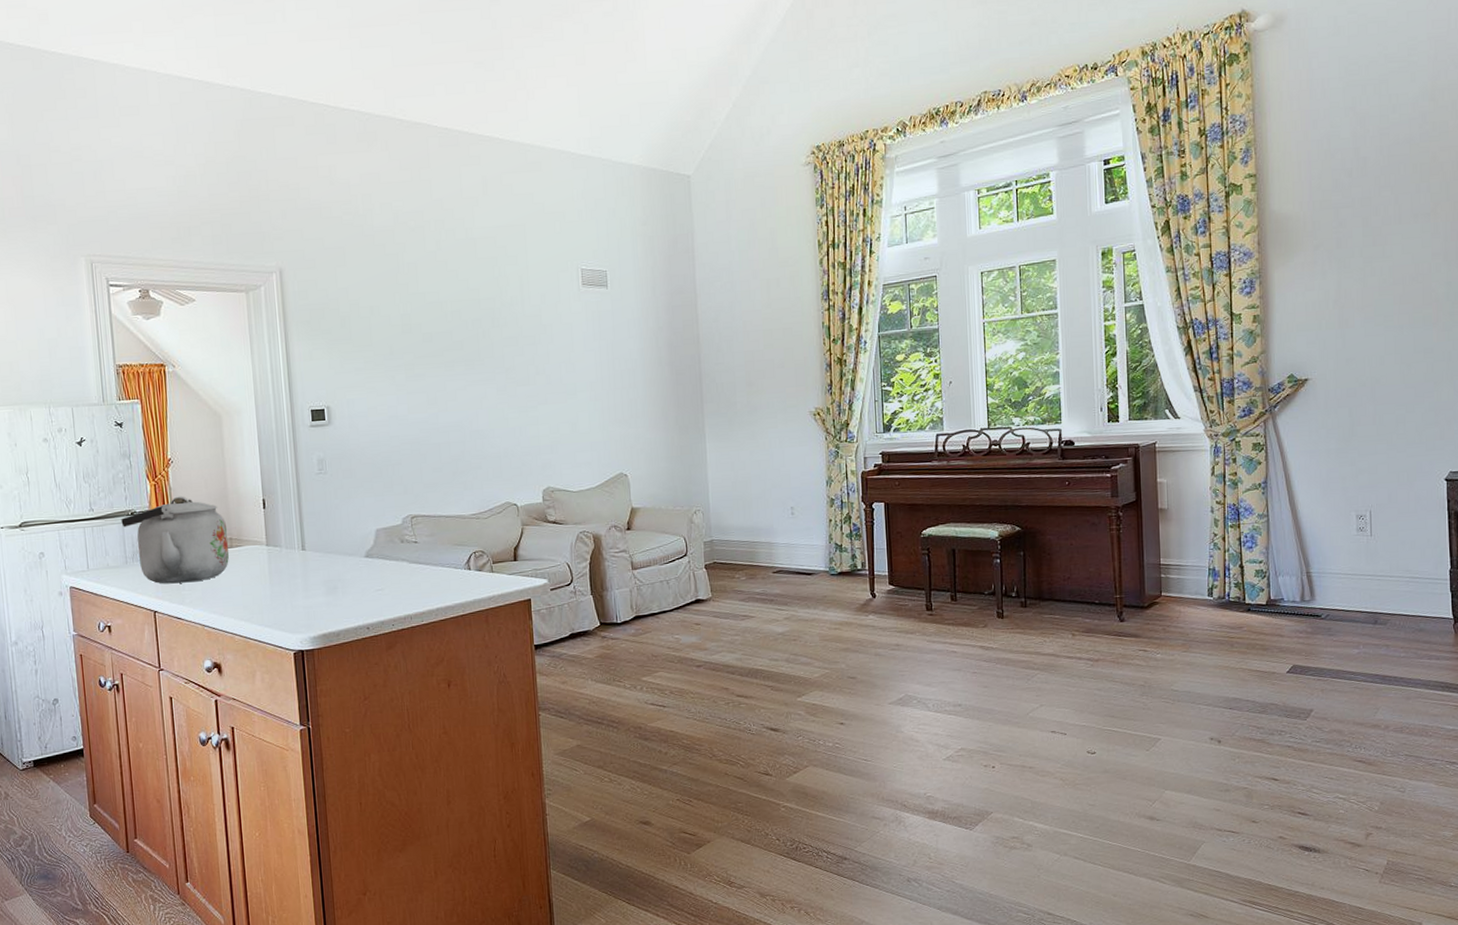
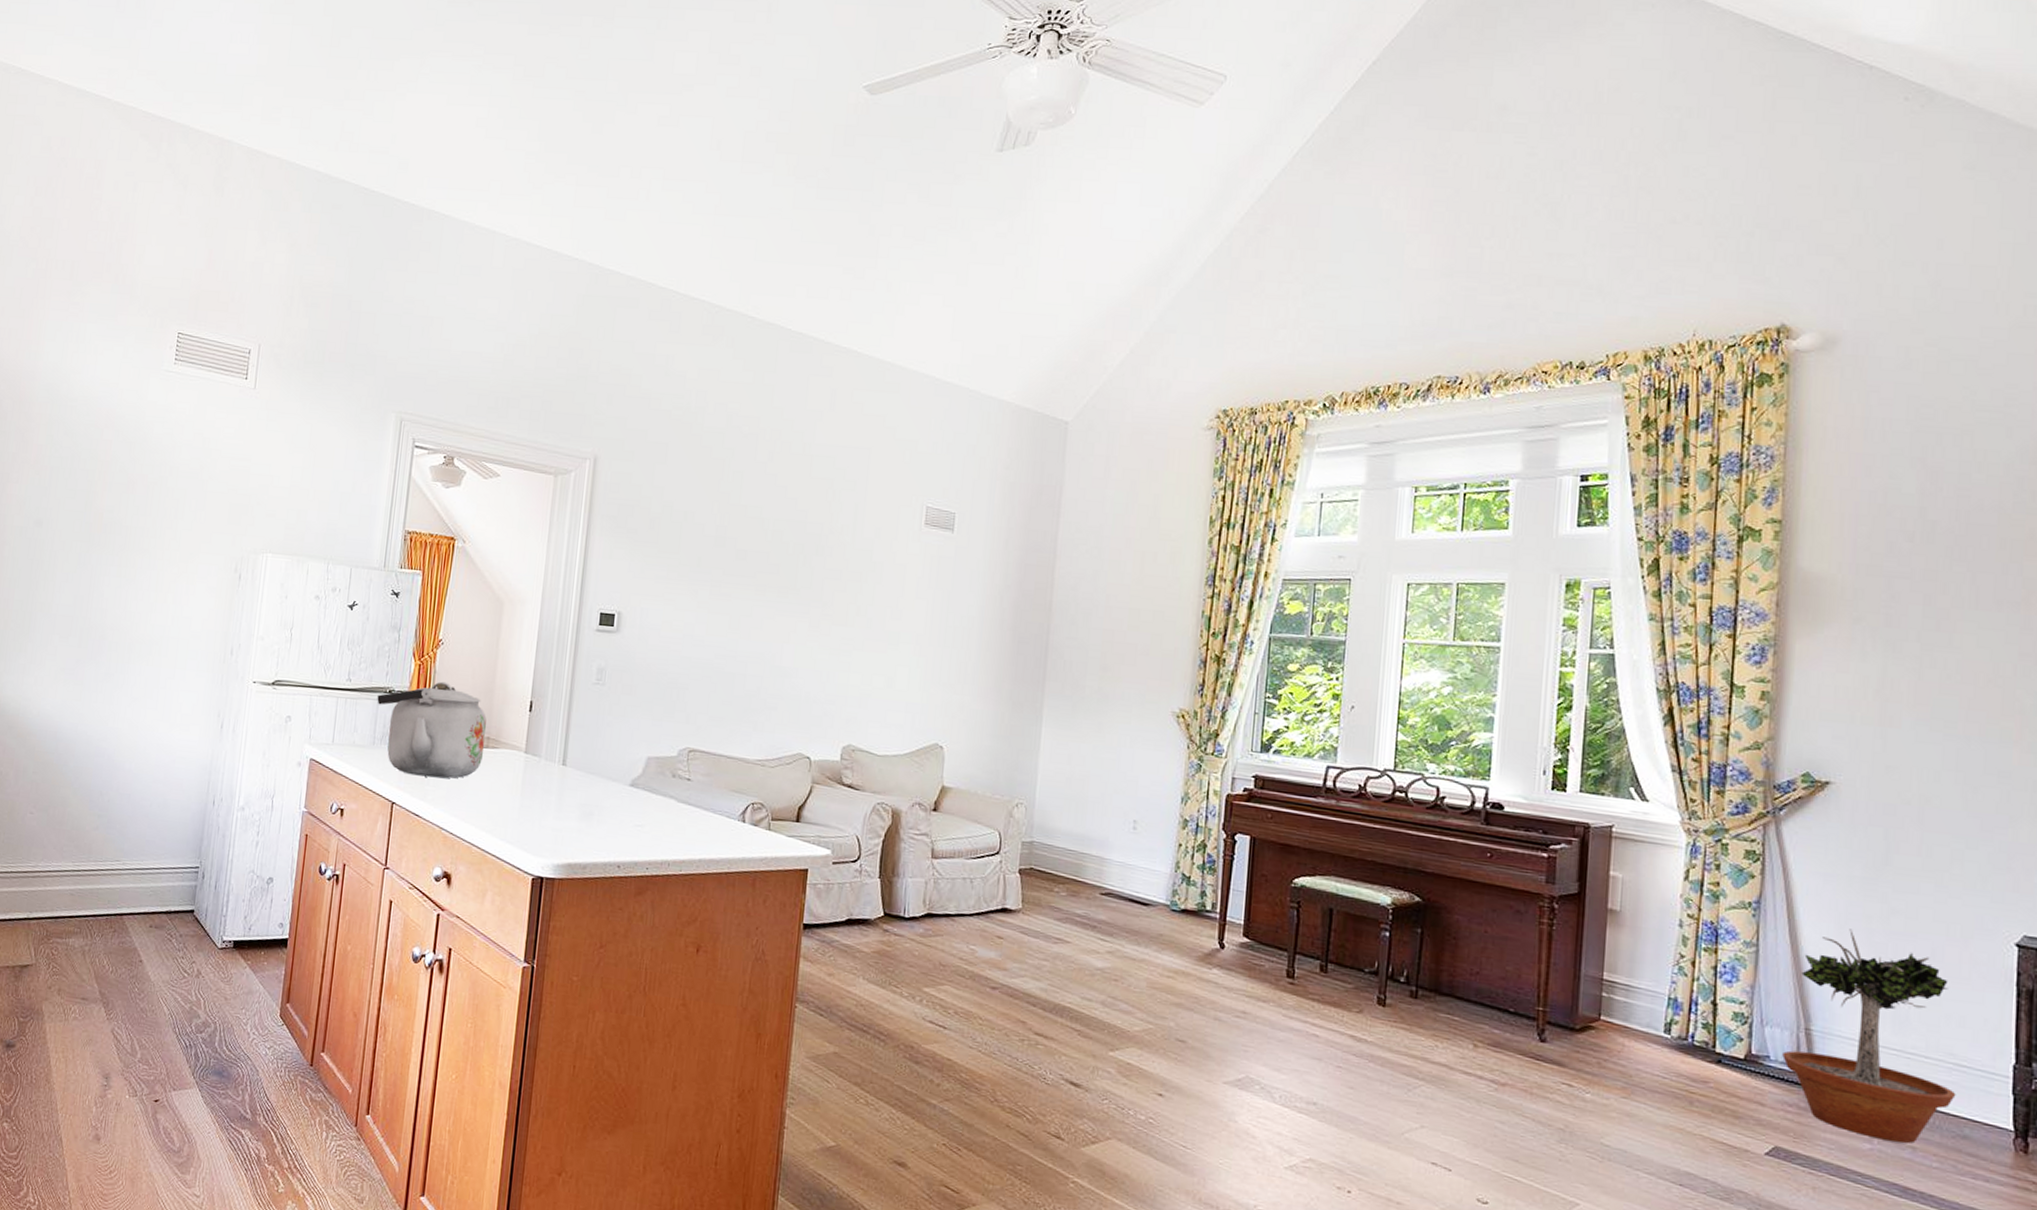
potted tree: none [1292,490,1413,644] -> present [1782,929,1956,1143]

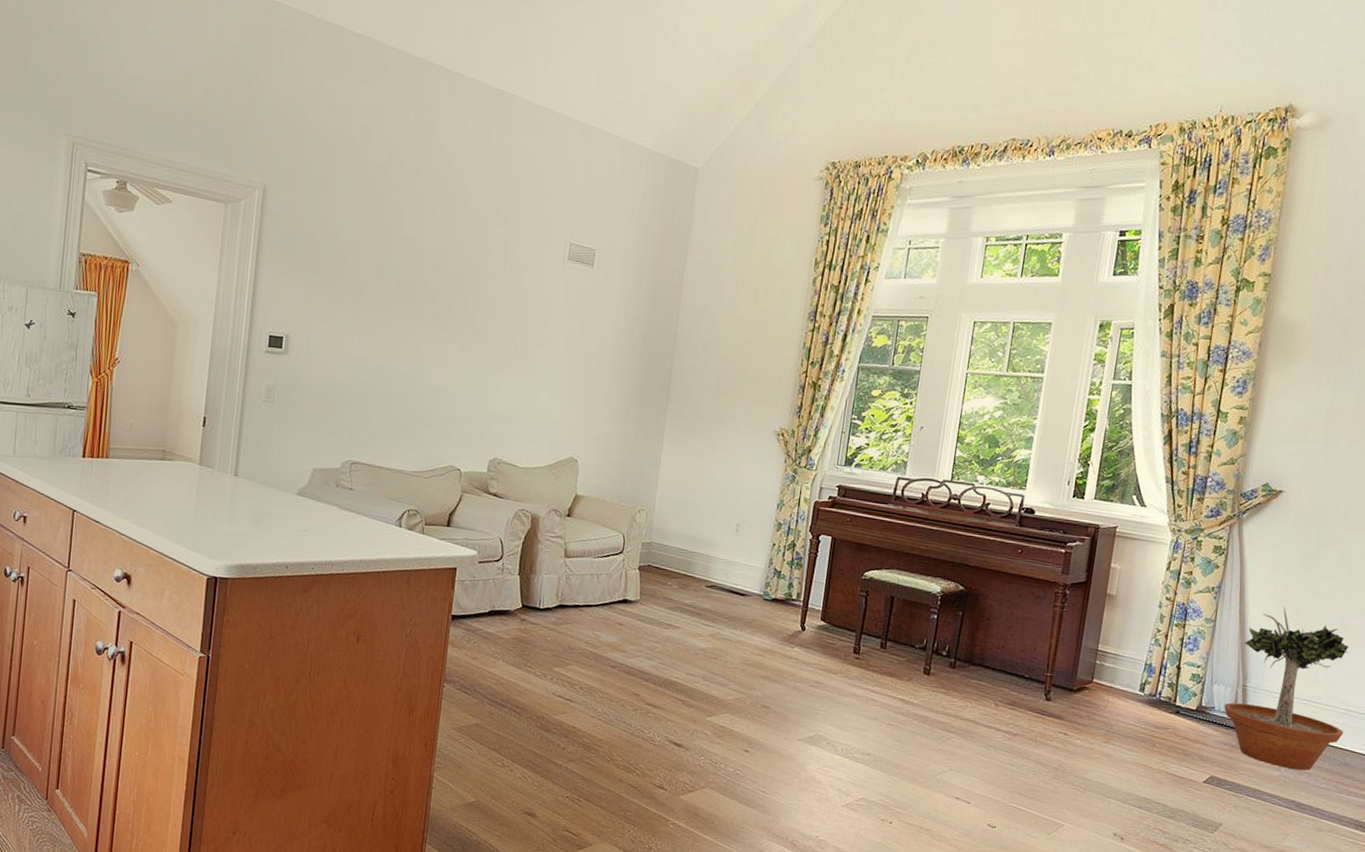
kettle: present [377,681,487,779] -> none [56,397,163,488]

